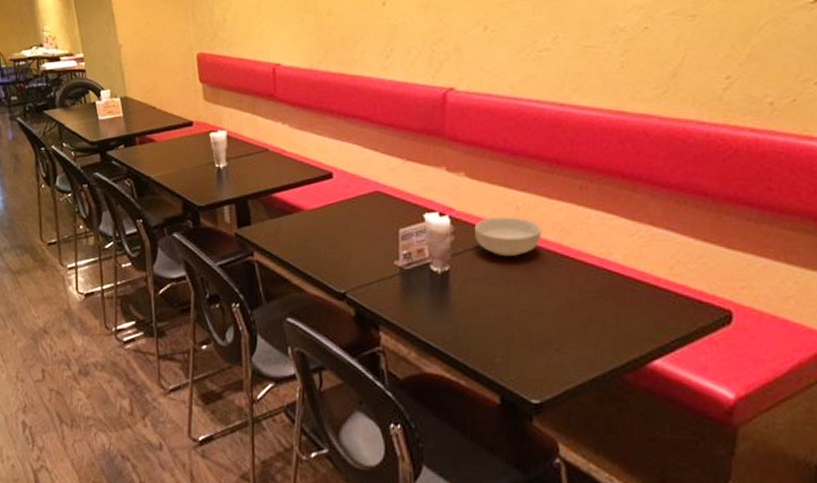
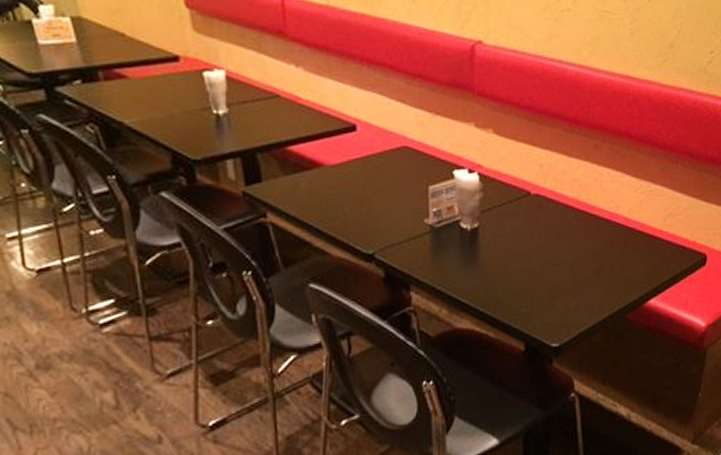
cereal bowl: present [474,216,542,257] -> none [501,173,562,213]

